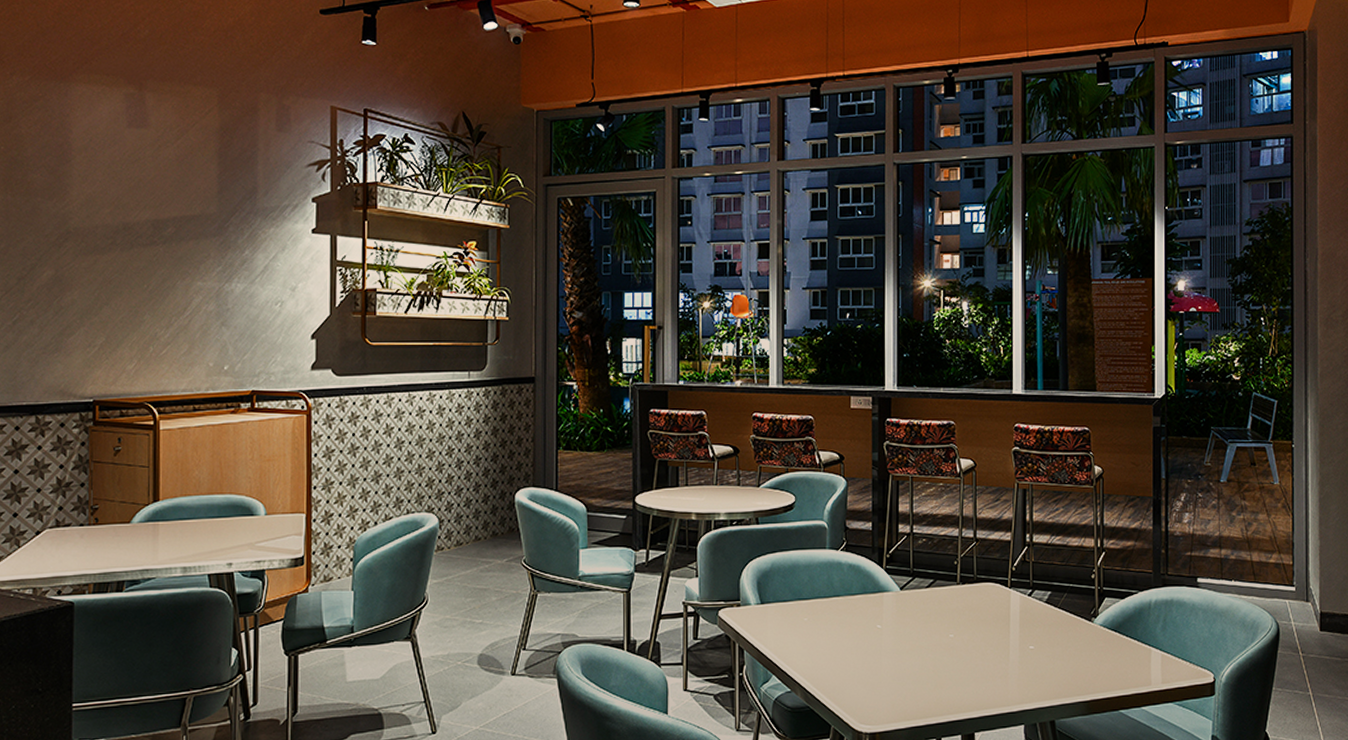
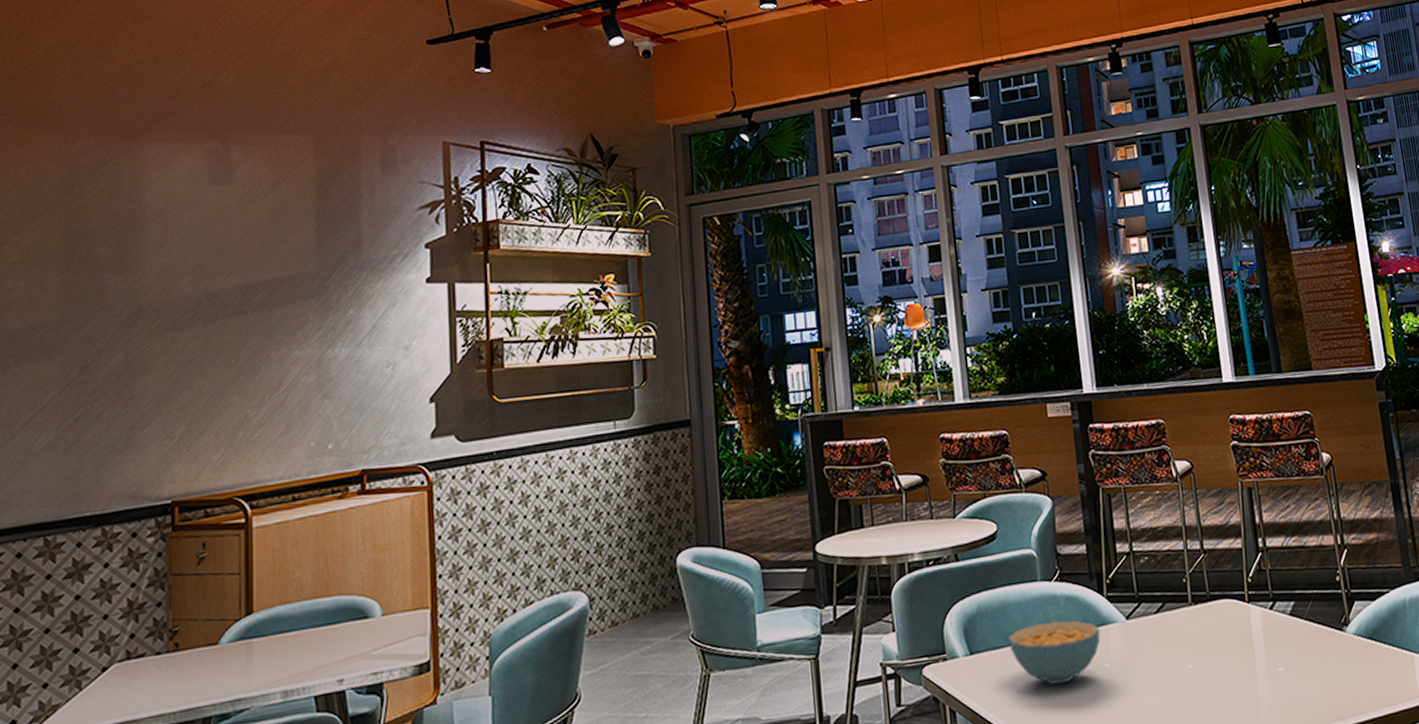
cereal bowl: none [794,585,876,638] -> present [1007,620,1101,685]

